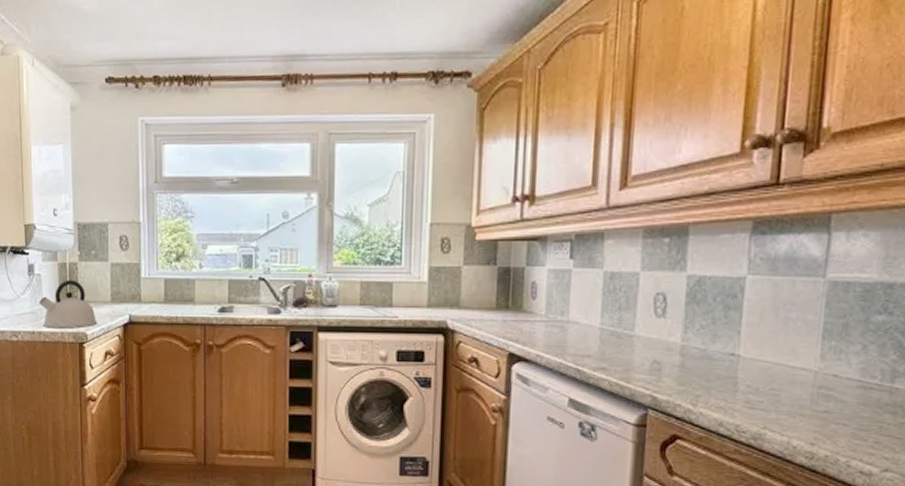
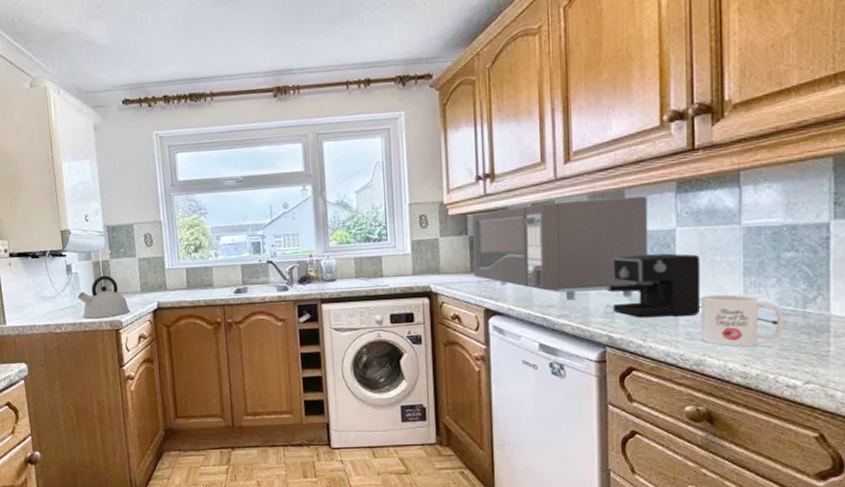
microwave: none [499,234,716,353] -> present [472,196,648,300]
coffee maker: none [655,304,869,402] -> present [606,253,787,326]
mug: none [763,358,866,423] -> present [701,294,784,347]

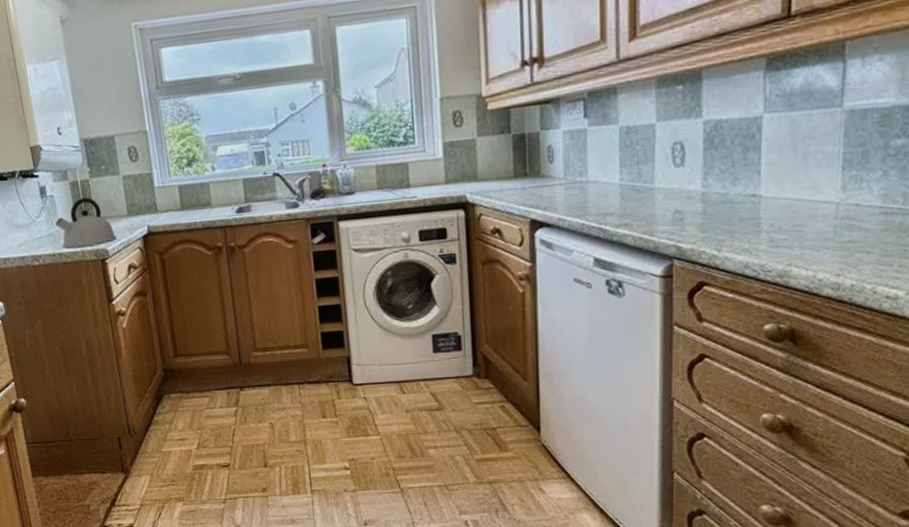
microwave: present [472,196,648,300] -> none [516,77,730,207]
coffee maker: present [606,253,787,326] -> none [675,145,892,227]
mug: present [701,294,784,347] -> none [787,192,888,254]

